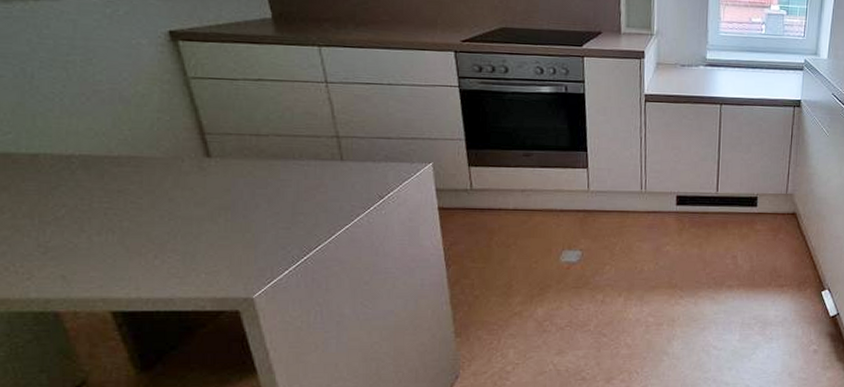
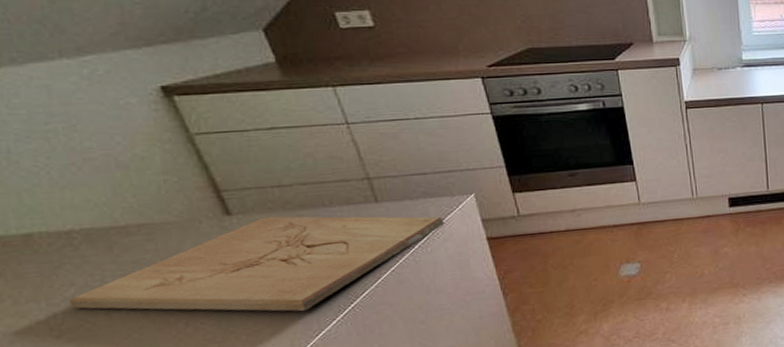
cutting board: none [58,163,401,258] -> present [68,216,445,312]

